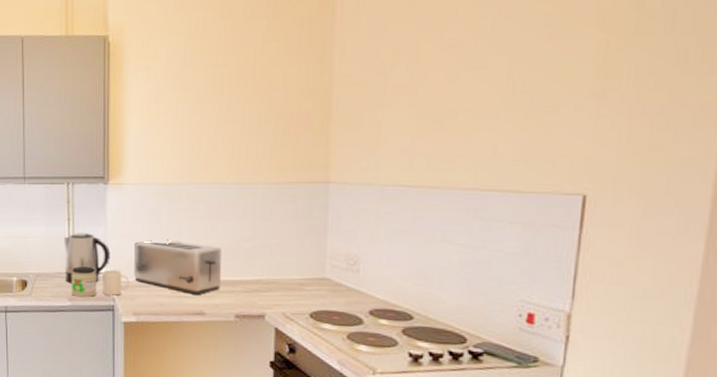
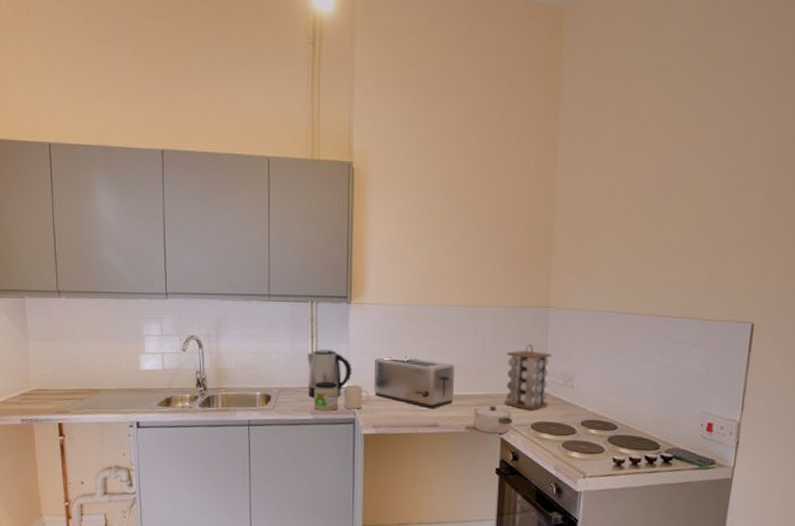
cooking pot: none [244,292,288,325] -> present [473,406,512,435]
spice rack: none [278,223,332,297] -> present [504,343,552,410]

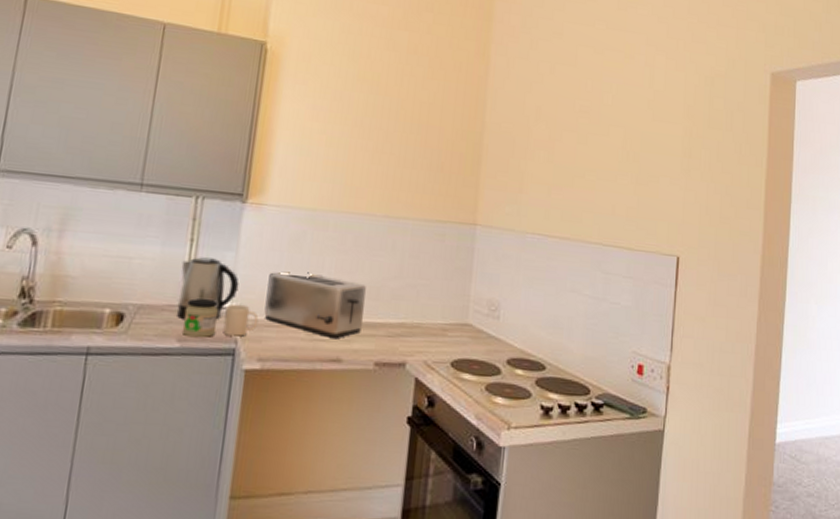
cooking pot: present [473,406,512,435] -> none [384,337,430,374]
spice rack: present [504,343,552,410] -> none [421,265,477,344]

